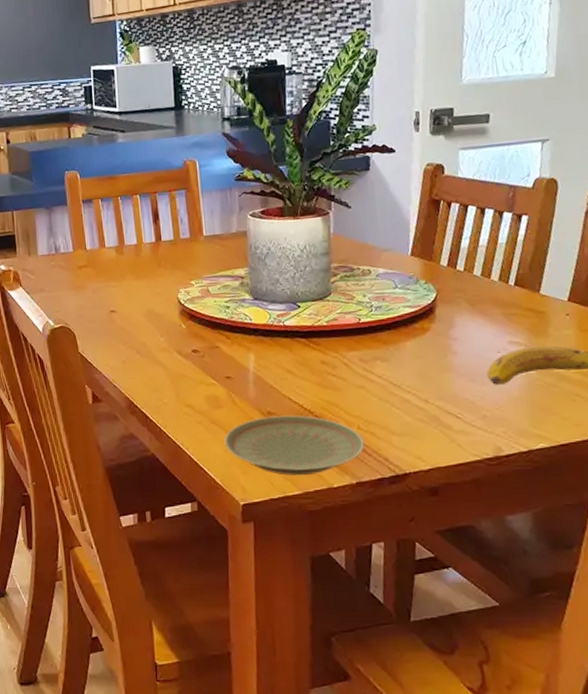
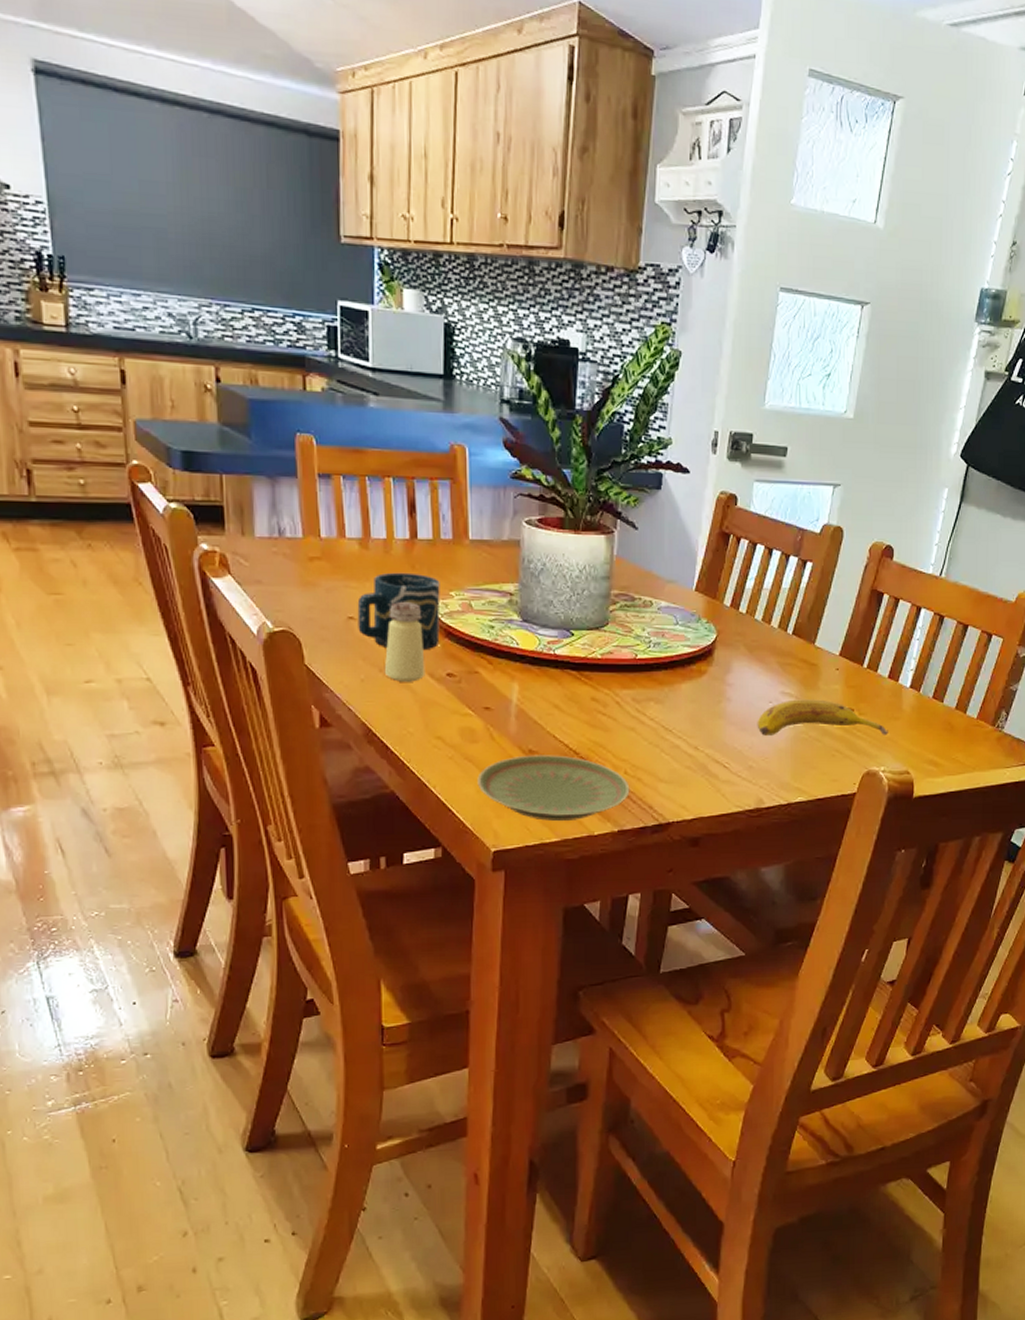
cup: none [117,269,185,333] -> present [357,572,441,651]
saltshaker: none [141,293,174,361] -> present [384,601,425,682]

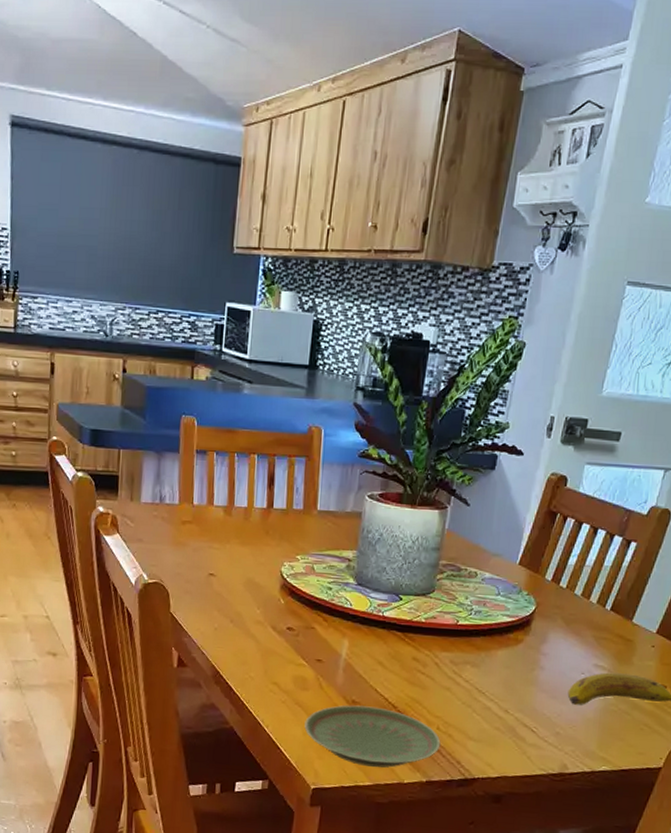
cup: present [357,572,441,651] -> none [216,536,289,606]
saltshaker: present [384,601,425,682] -> none [234,562,271,633]

